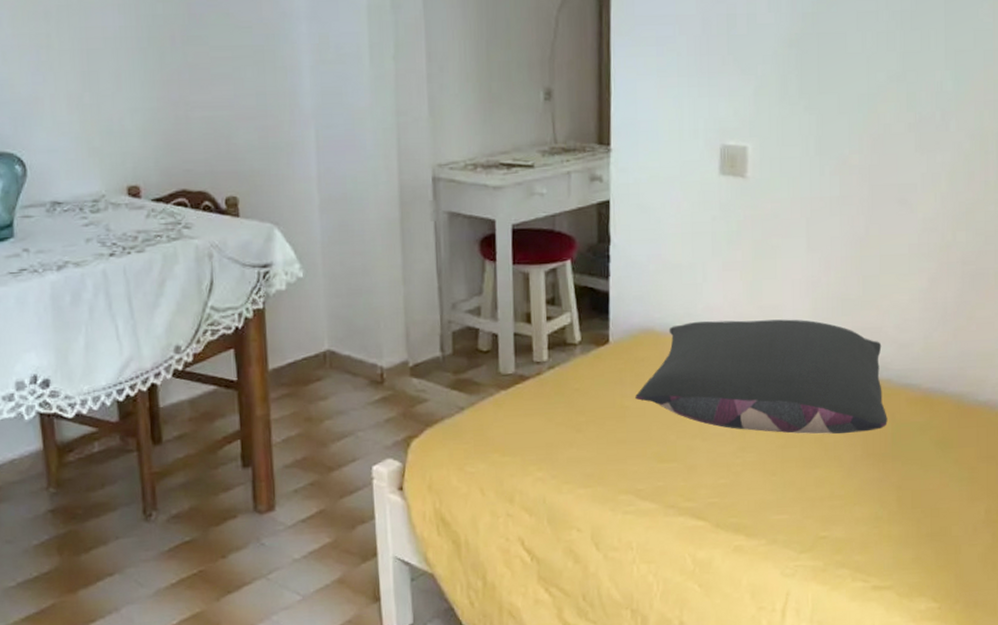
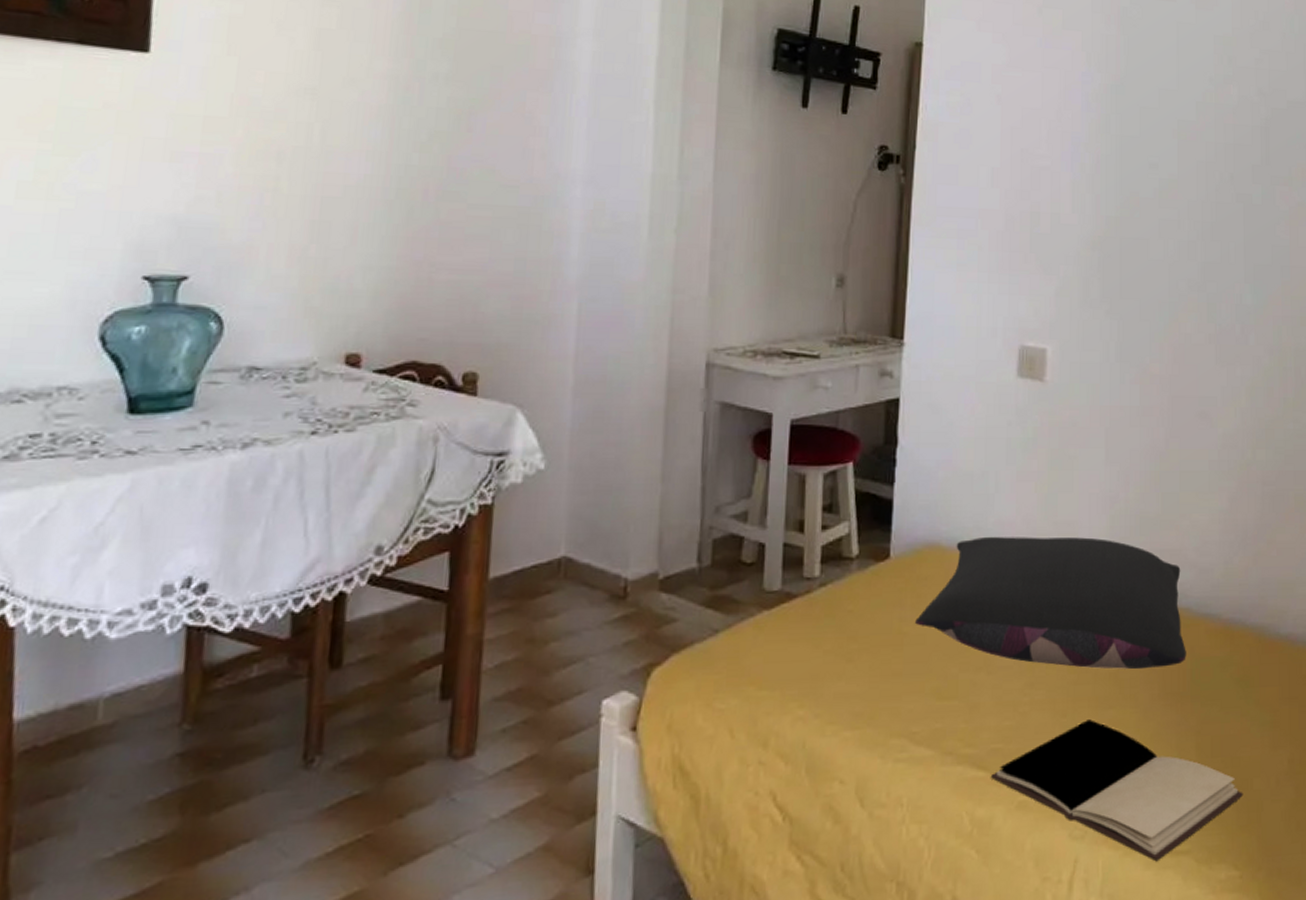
book: none [708,477,942,595] -> present [990,720,1244,862]

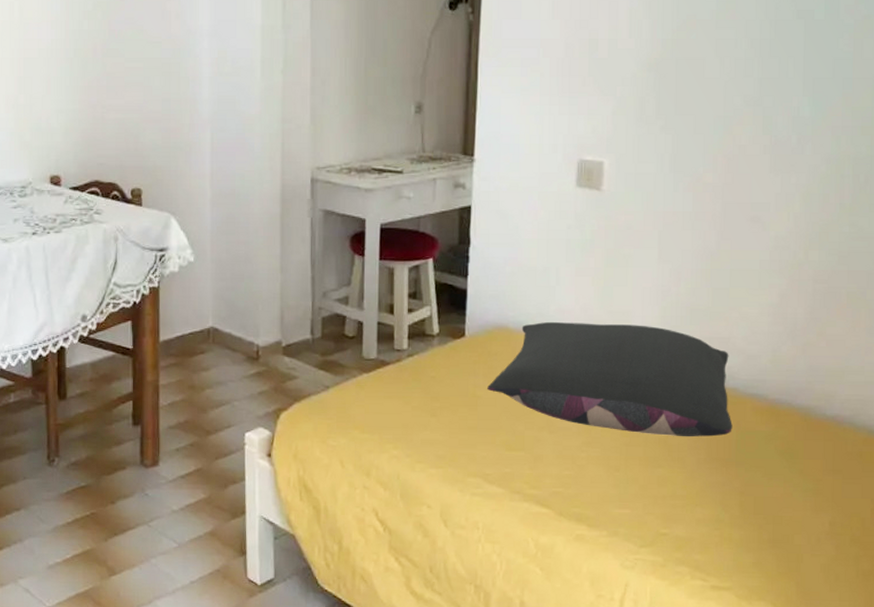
book: present [990,720,1244,862] -> none [552,475,784,593]

